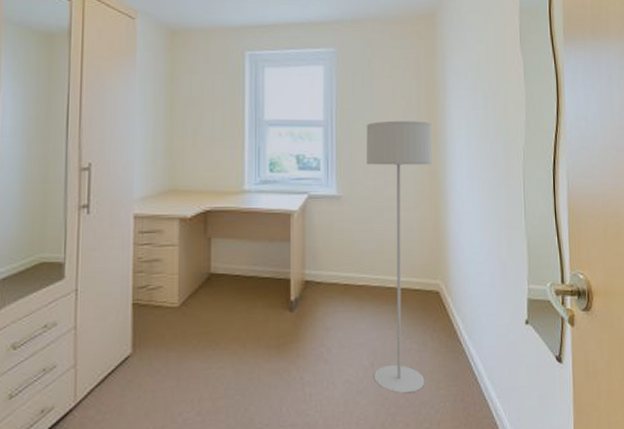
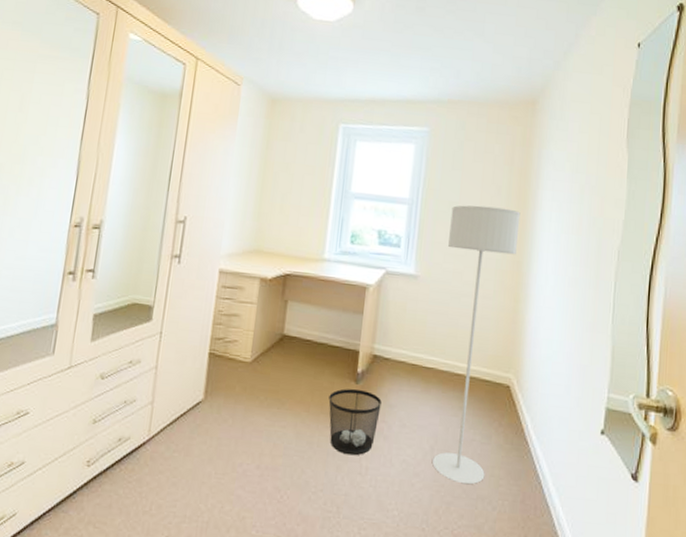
waste bin: none [265,318,318,385] -> present [328,388,382,456]

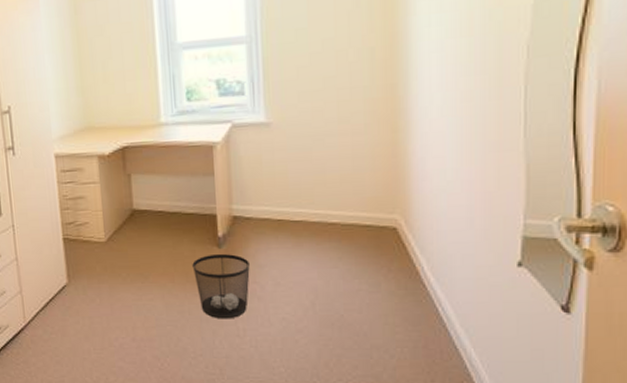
floor lamp: present [432,205,521,484] -> none [300,22,389,334]

